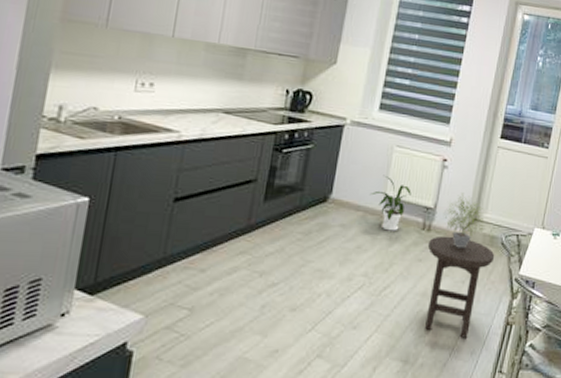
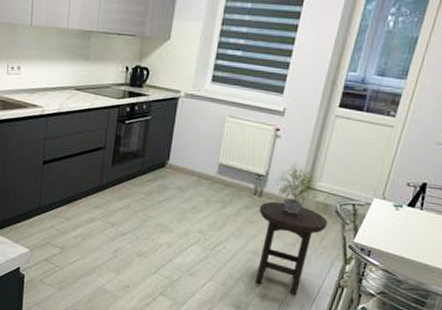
house plant: present [369,175,411,231] -> none [203,143,243,195]

